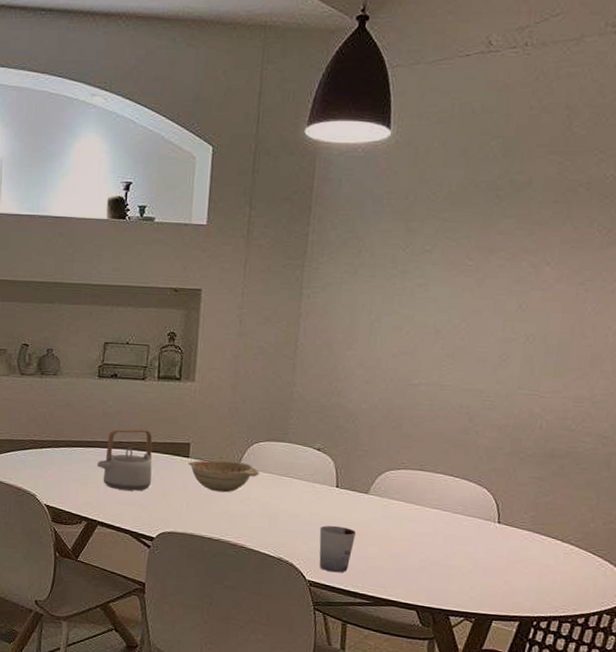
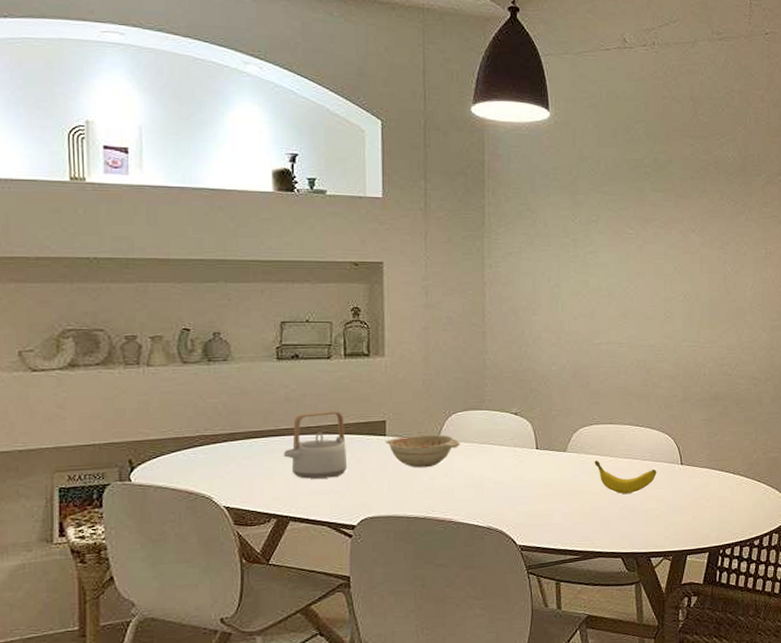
cup: present [319,525,357,573] -> none [525,486,560,534]
banana: none [397,506,468,546] -> present [594,460,657,494]

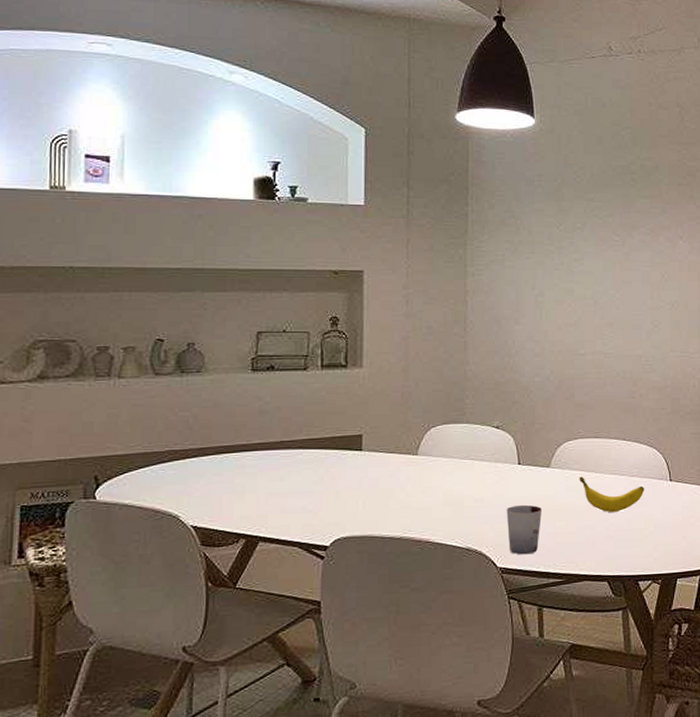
teapot: present [283,411,348,479] -> none [254,424,322,496]
decorative bowl: present [386,434,461,468] -> none [362,449,440,485]
cup: none [525,486,560,534] -> present [506,504,543,555]

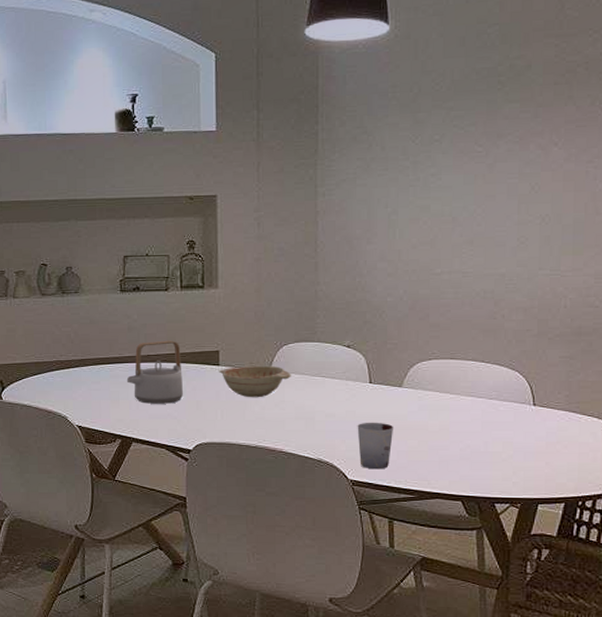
teapot: none [254,424,322,496] -> present [126,340,184,404]
decorative bowl: none [362,449,440,485] -> present [219,365,292,398]
banana: present [579,476,644,512] -> none [432,397,504,434]

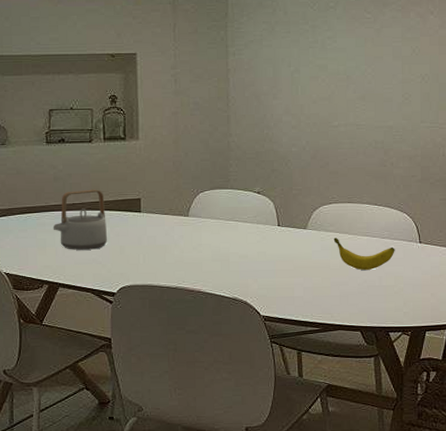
decorative bowl: present [219,365,292,398] -> none [141,211,208,242]
cup: present [357,422,394,470] -> none [267,261,301,305]
banana: none [432,397,504,434] -> present [333,237,395,270]

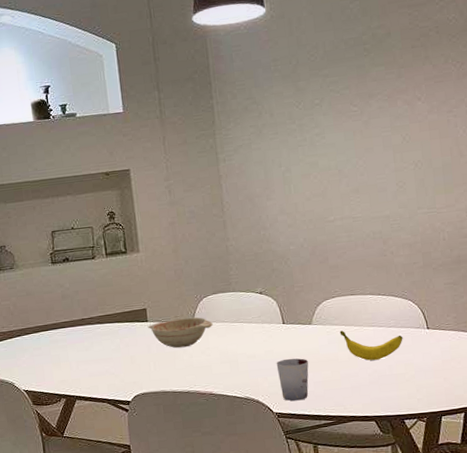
teapot: present [53,189,108,250] -> none [65,303,119,363]
decorative bowl: none [141,211,208,242] -> present [148,317,214,348]
cup: none [267,261,301,305] -> present [276,358,309,401]

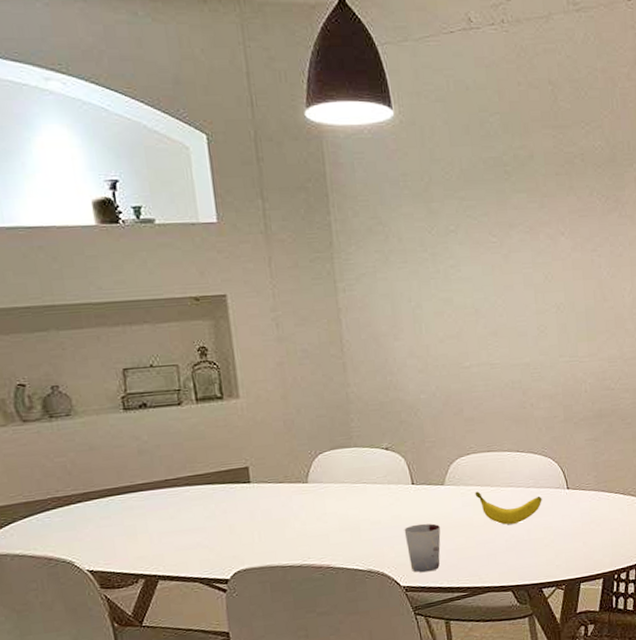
decorative bowl: present [148,317,214,348] -> none [251,477,332,515]

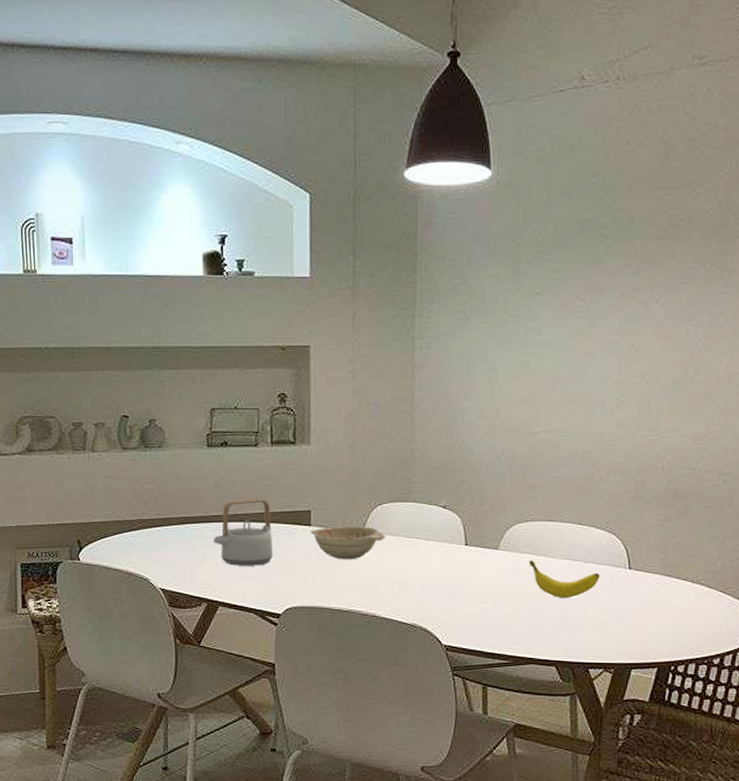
teapot: none [143,460,213,535] -> present [213,499,274,566]
decorative bowl: none [251,477,332,515] -> present [310,526,386,560]
cup: present [404,523,441,573] -> none [452,585,490,635]

